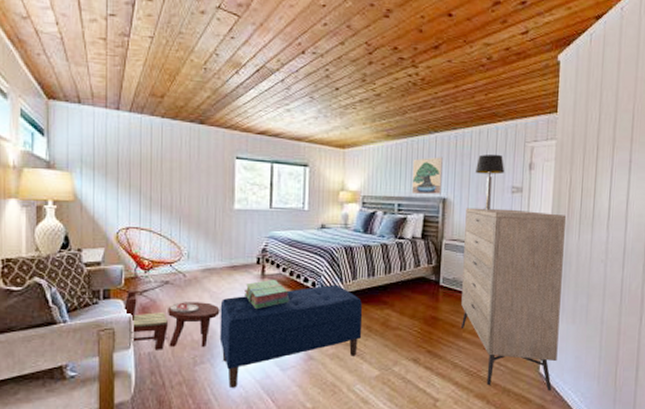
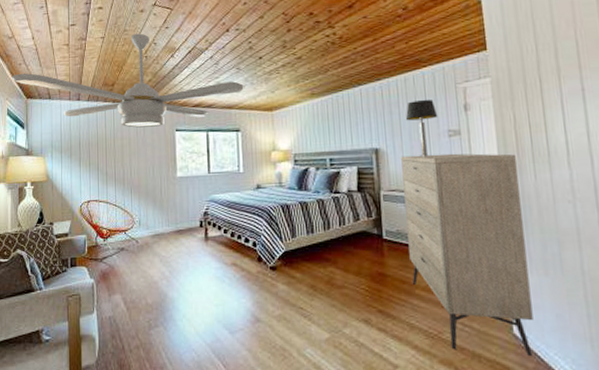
ceiling fan: none [27,39,316,151] -> present [12,33,244,128]
dining set: present [124,291,220,350] -> none [87,258,170,314]
bench: present [219,284,363,388] -> none [169,243,307,351]
stack of books: present [245,279,290,310] -> none [191,241,233,272]
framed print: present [411,157,443,195] -> none [339,108,373,148]

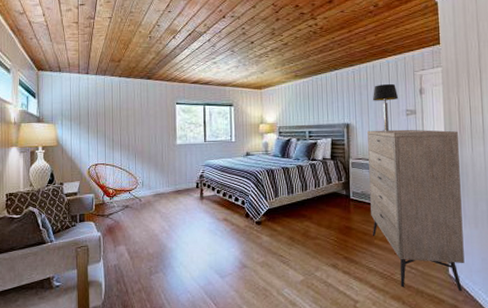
ceiling fan: present [12,33,244,128] -> none [23,15,237,100]

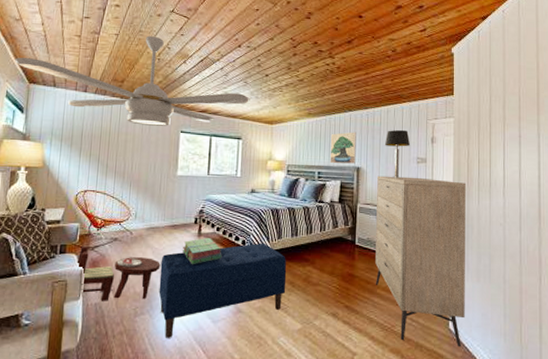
ceiling fan: none [23,15,237,100] -> present [15,36,249,126]
dining set: none [95,215,169,263] -> present [77,246,161,301]
bench: none [169,202,286,293] -> present [159,243,287,338]
stack of books: none [188,199,224,226] -> present [183,237,222,265]
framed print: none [318,90,345,123] -> present [330,132,356,164]

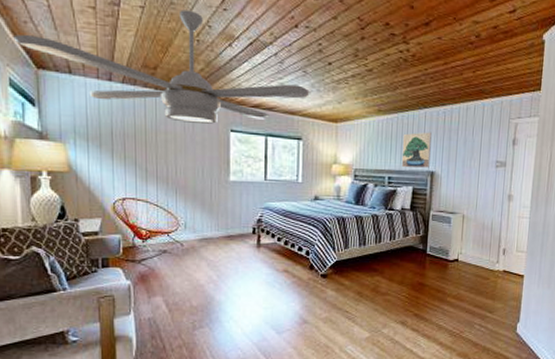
dining set: present [77,246,161,301] -> none [123,260,217,316]
bench: present [159,243,287,338] -> none [217,253,354,350]
stack of books: present [183,237,222,265] -> none [241,248,285,277]
dresser: present [375,175,466,347] -> none [445,181,545,350]
table lamp: present [385,129,411,179] -> none [463,129,490,184]

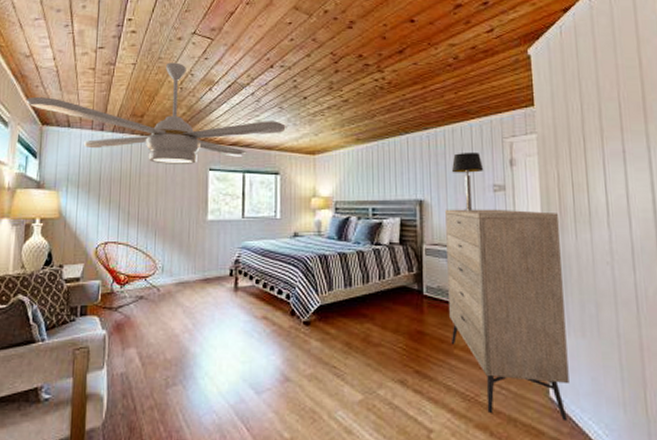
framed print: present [401,132,432,168] -> none [385,158,417,198]
dresser: none [445,181,545,350] -> present [445,209,569,422]
table lamp: none [463,129,490,184] -> present [452,152,484,212]

